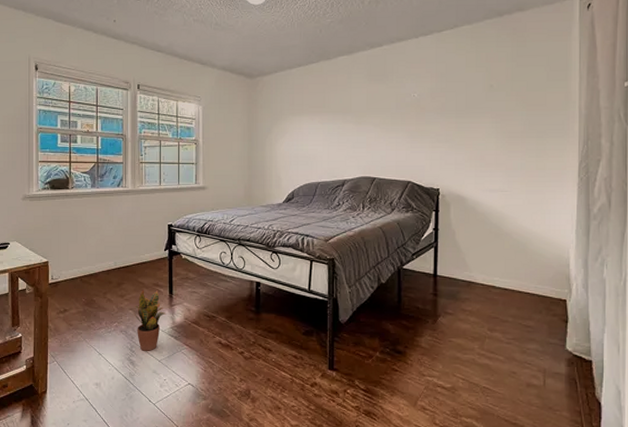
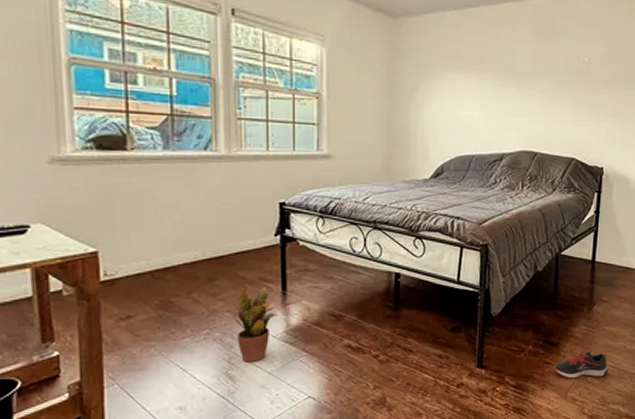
athletic shoe: none [401,361,458,389] -> present [553,350,608,379]

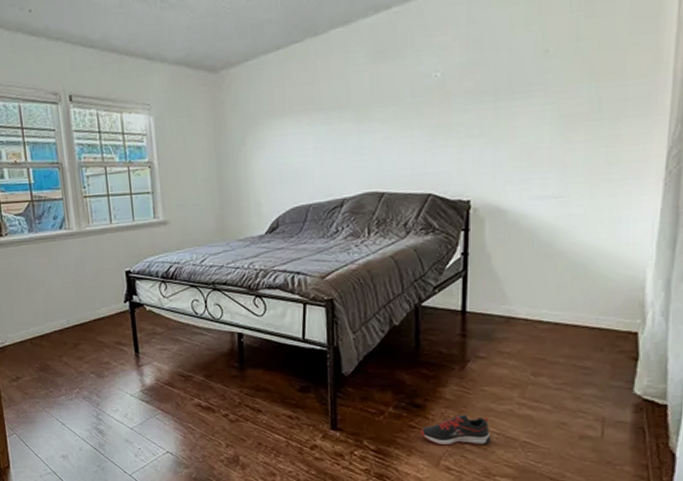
potted plant: present [232,286,278,362] -> none [96,349,134,418]

